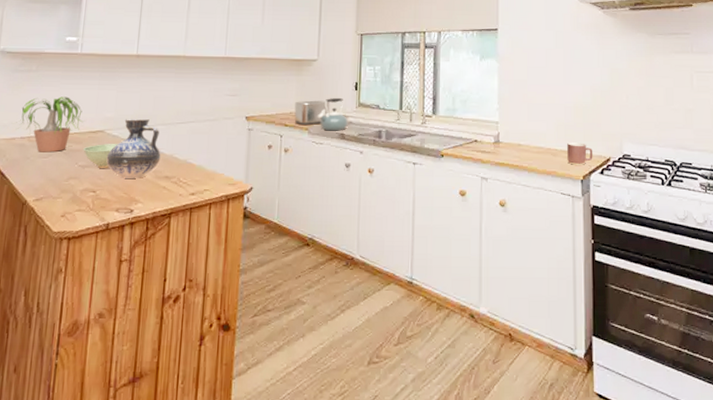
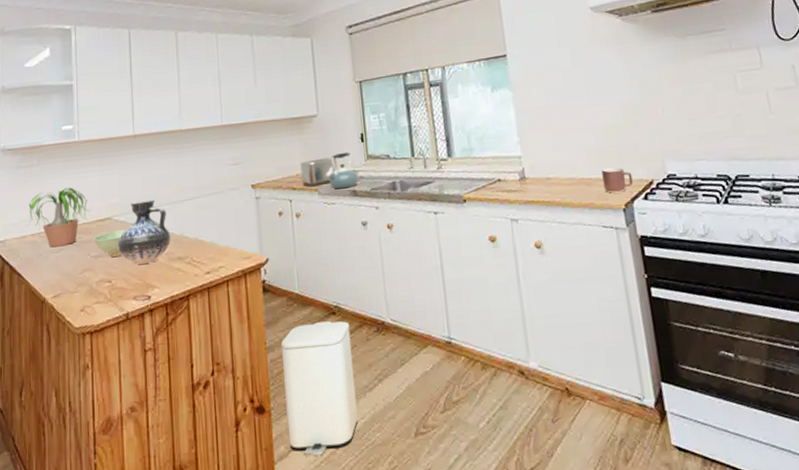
pedal bin: none [249,251,321,374] -> present [281,321,358,456]

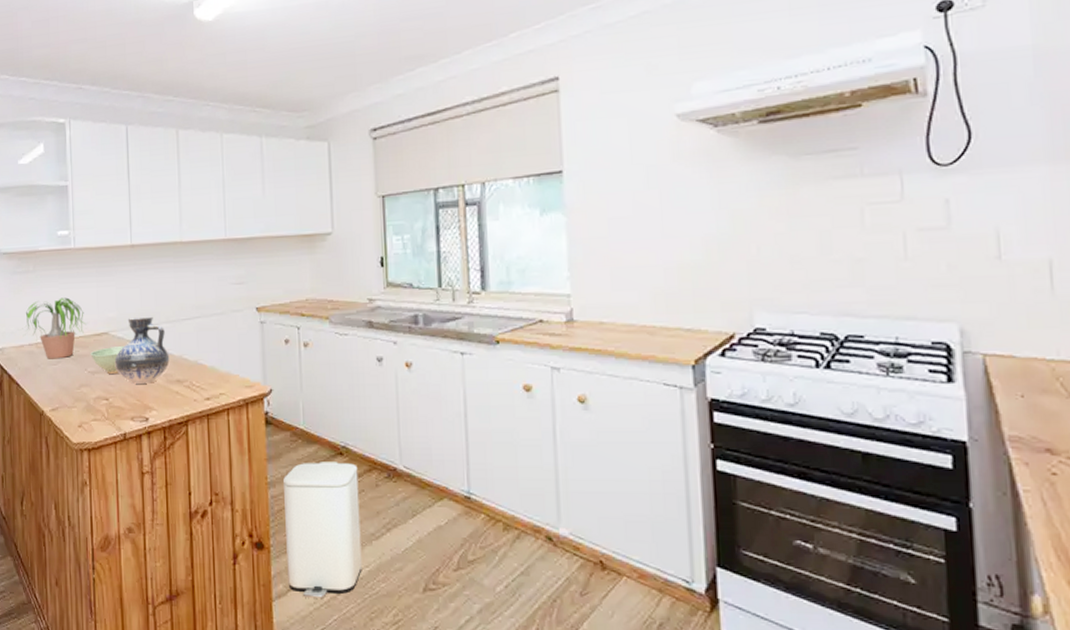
toaster: present [300,157,338,187] -> none [311,282,353,314]
kettle: present [326,152,359,190] -> none [339,278,376,319]
mug: present [601,167,633,194] -> none [670,315,709,346]

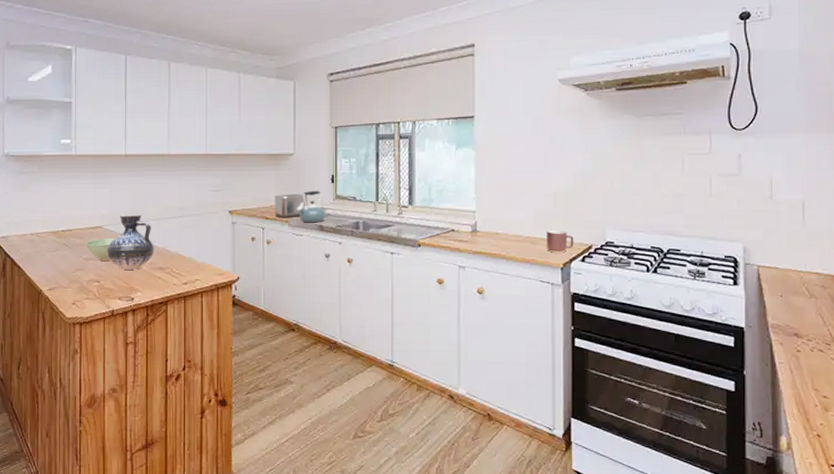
potted plant: present [25,297,87,359] -> none [29,196,83,247]
pedal bin: present [283,462,362,598] -> none [245,336,306,445]
toaster: none [311,282,353,314] -> present [274,193,308,219]
kettle: none [339,278,376,319] -> present [297,191,326,223]
mug: none [670,315,709,346] -> present [547,230,574,253]

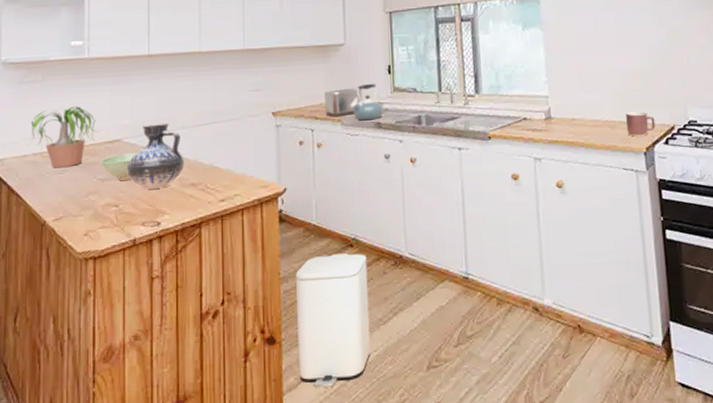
potted plant: none [29,196,83,247] -> present [30,106,98,169]
pedal bin: none [245,336,306,445] -> present [296,253,371,388]

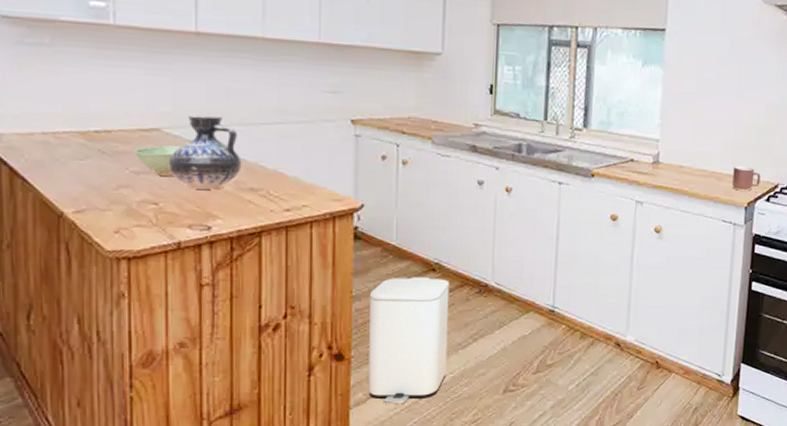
potted plant: present [30,106,98,169] -> none [37,81,130,154]
toaster: present [324,88,363,117] -> none [414,103,459,134]
kettle: present [350,84,384,121] -> none [443,102,481,142]

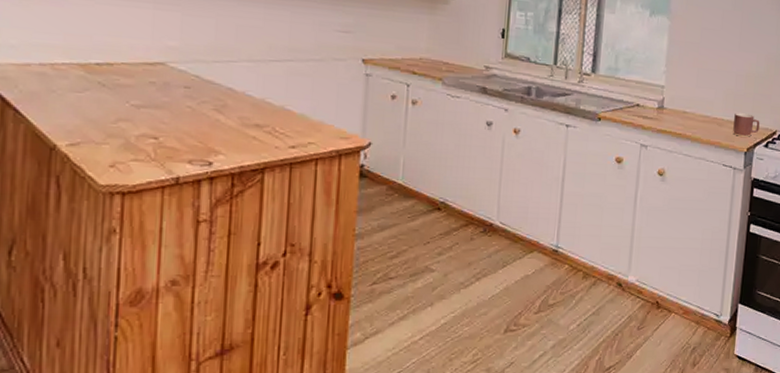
bowl: present [134,145,183,176] -> none [136,79,188,110]
ceramic jug: present [168,115,242,190] -> none [171,50,248,125]
pedal bin: present [368,277,450,404] -> none [367,216,455,344]

